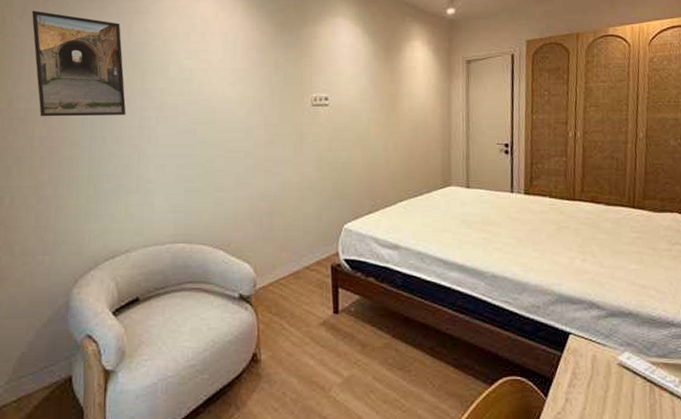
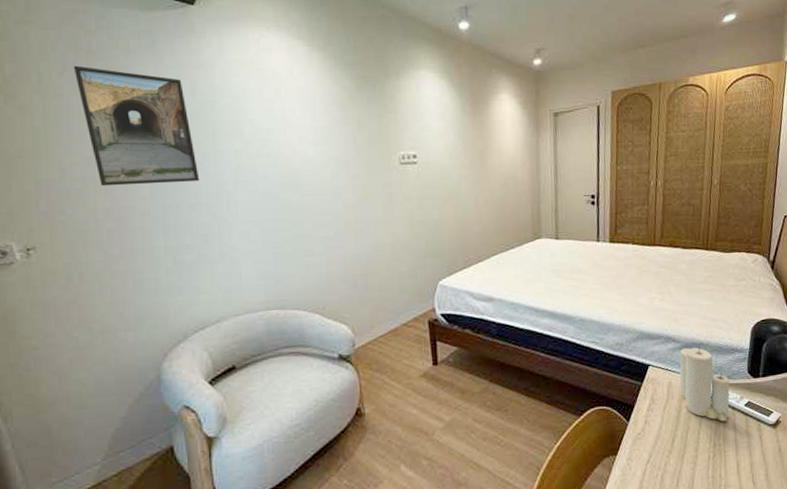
candle: none [605,315,667,409] -> present [679,346,730,422]

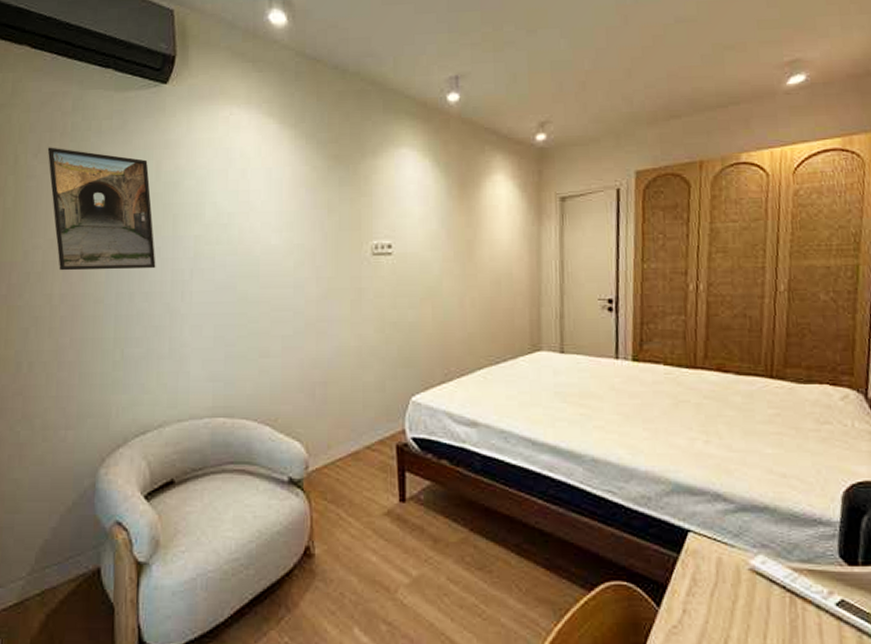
candle: present [679,346,730,422] -> none [734,509,812,625]

